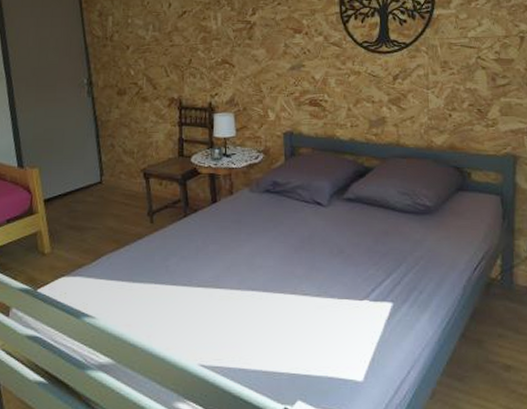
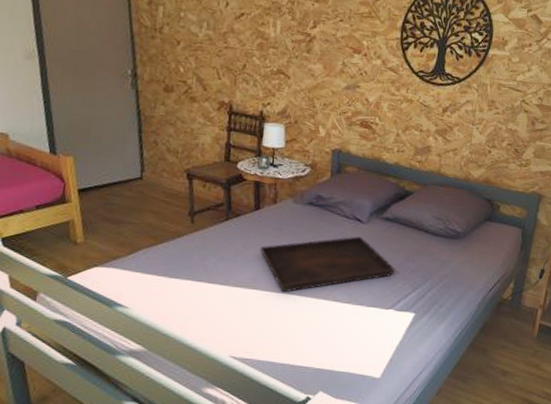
serving tray: none [221,221,364,290] -> present [261,236,395,293]

